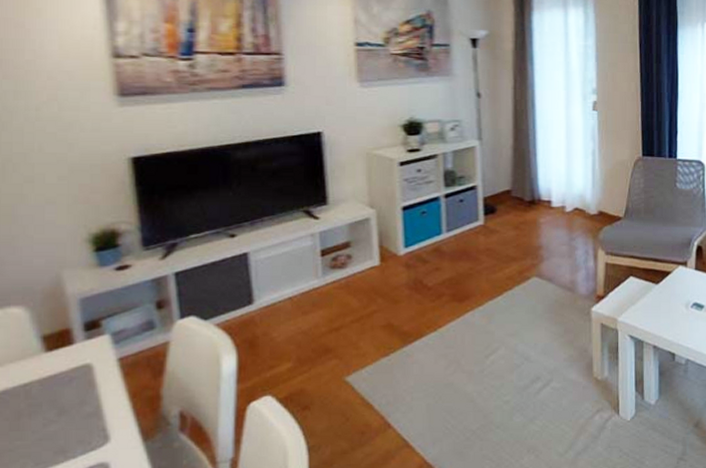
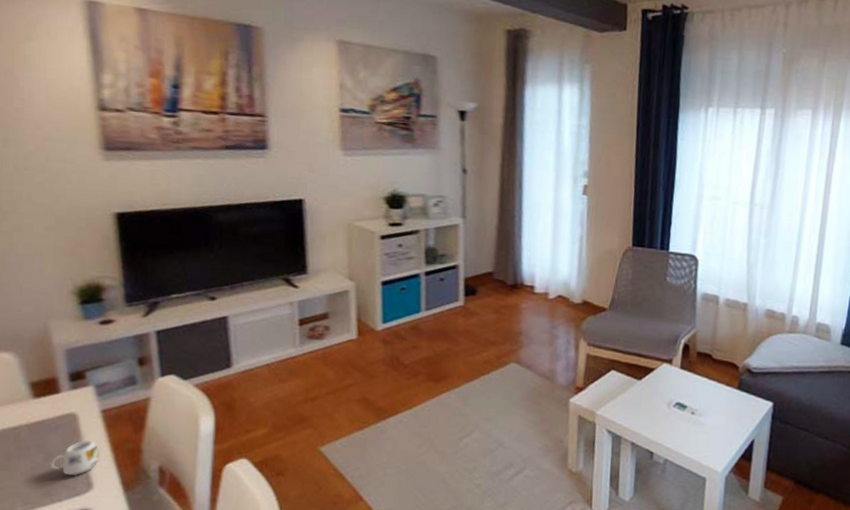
mug: none [64,390,117,430] -> present [51,439,100,476]

